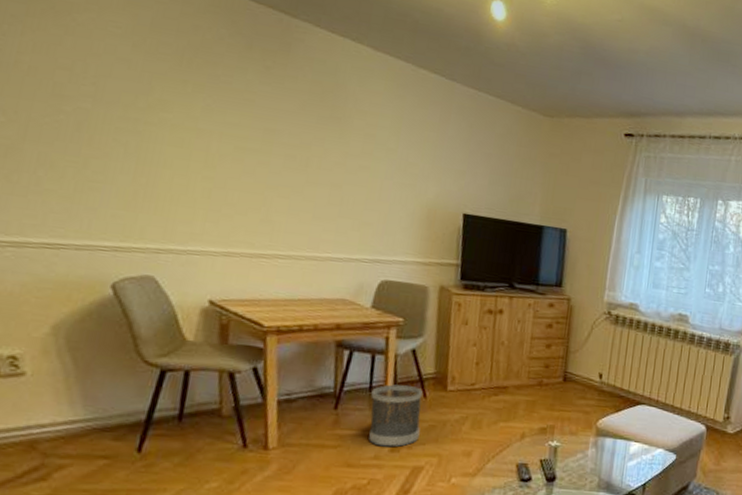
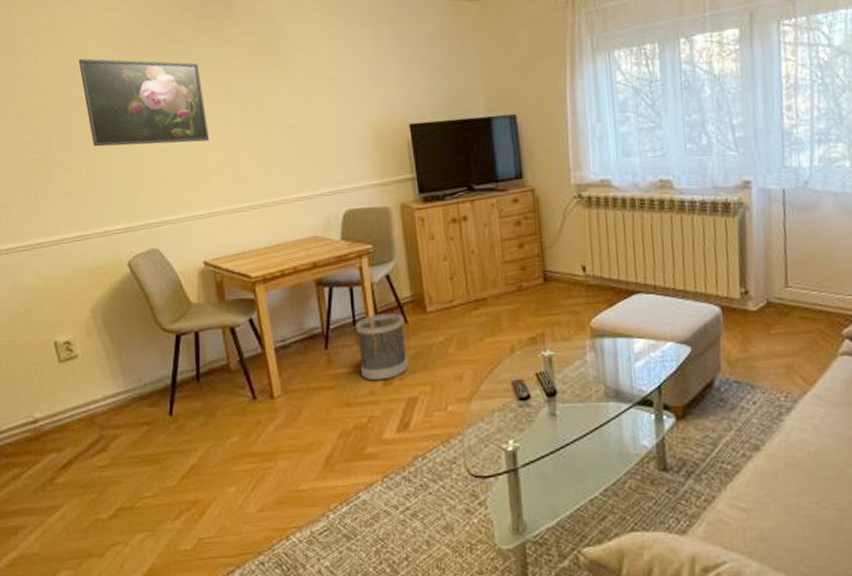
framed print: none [83,48,241,179] -> present [78,58,210,147]

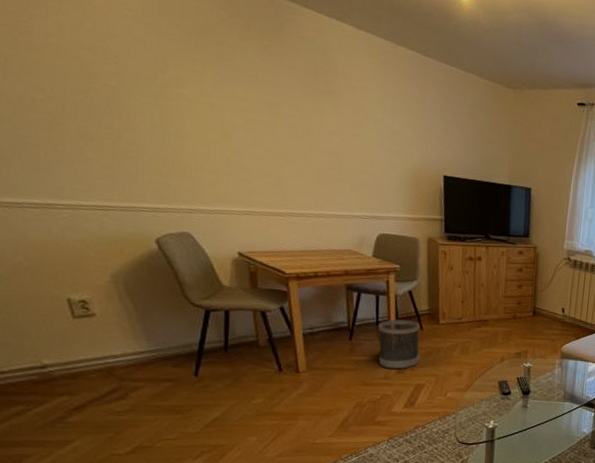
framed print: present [78,58,210,147] -> none [102,30,252,147]

